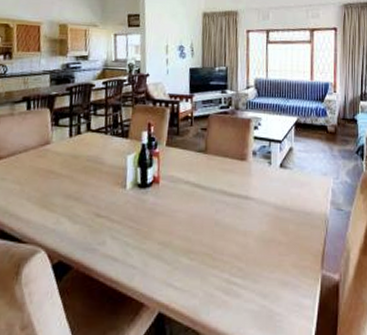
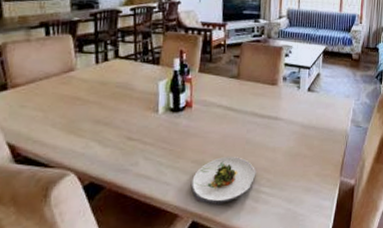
salad plate: none [158,238,226,295] -> present [191,156,256,205]

